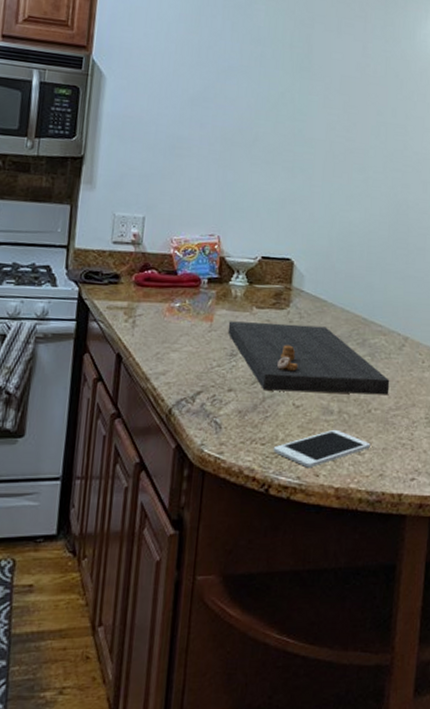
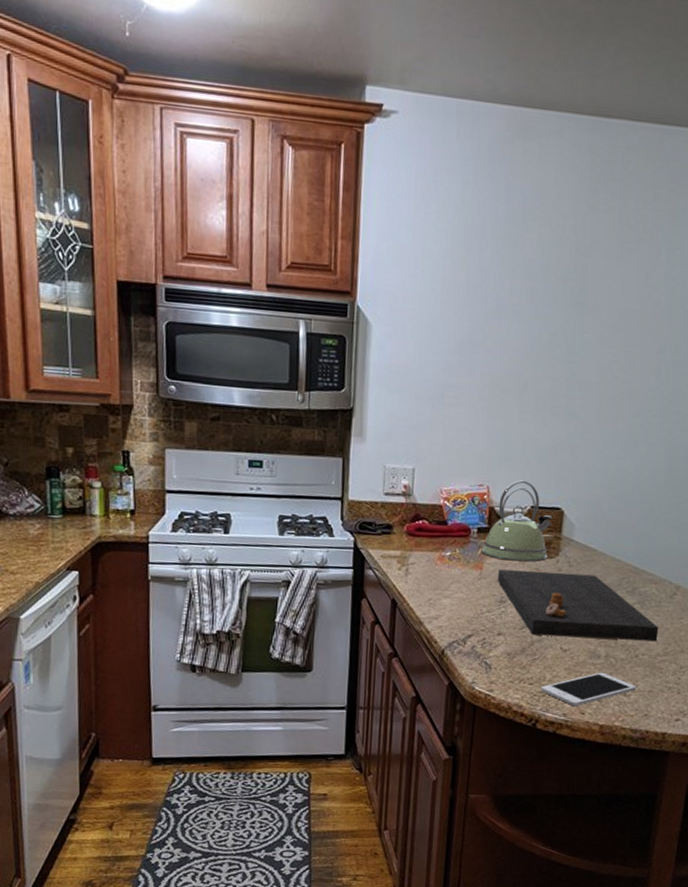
kettle: none [211,230,283,313] -> present [481,480,553,562]

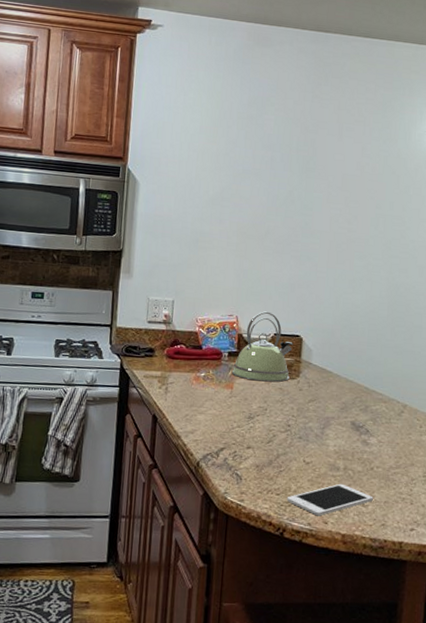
cutting board: present [497,569,659,642] -> none [246,389,390,455]

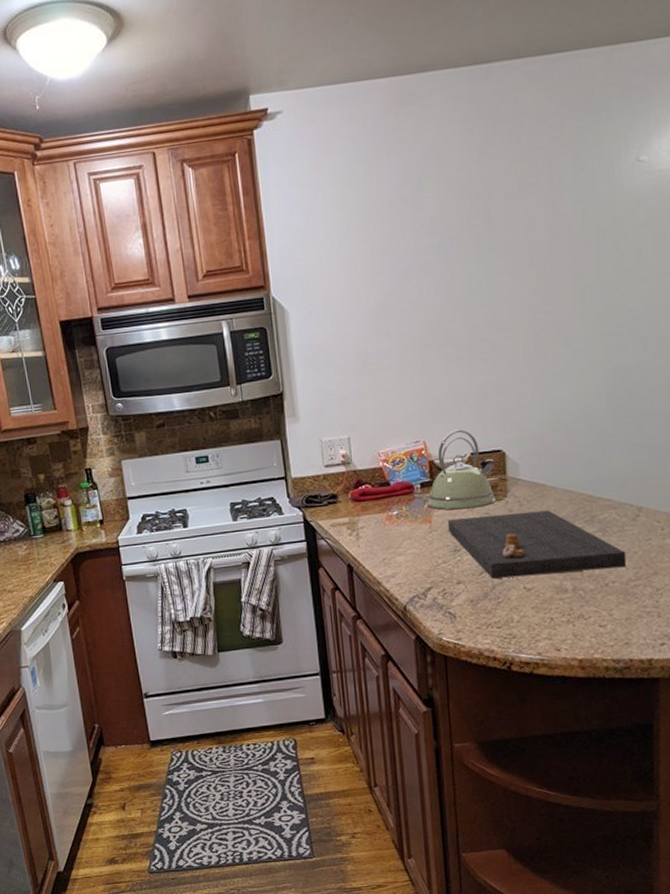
cutting board: none [246,389,390,455] -> present [447,510,627,579]
cell phone: present [286,483,373,516] -> none [509,606,612,644]

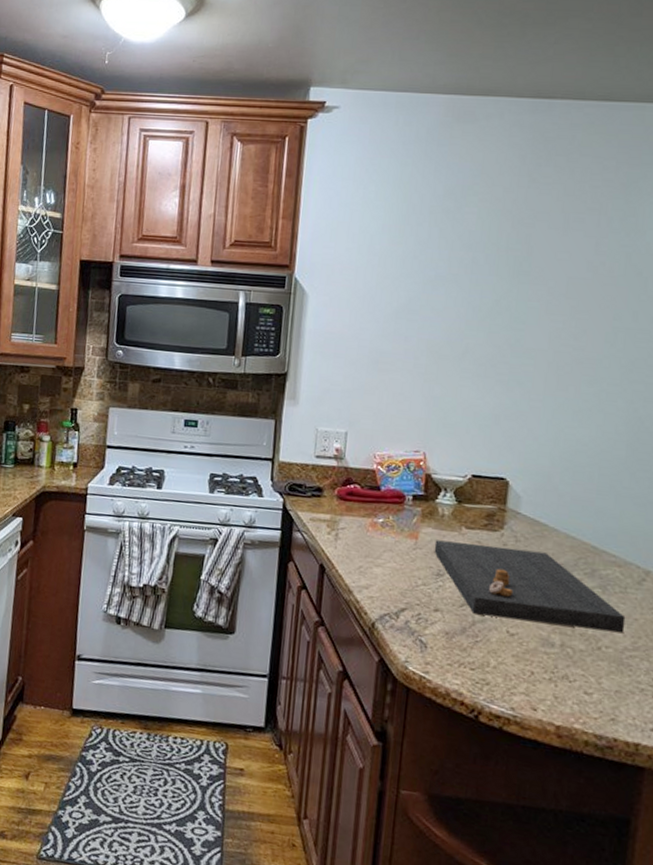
kettle: present [427,429,496,510] -> none [416,447,497,534]

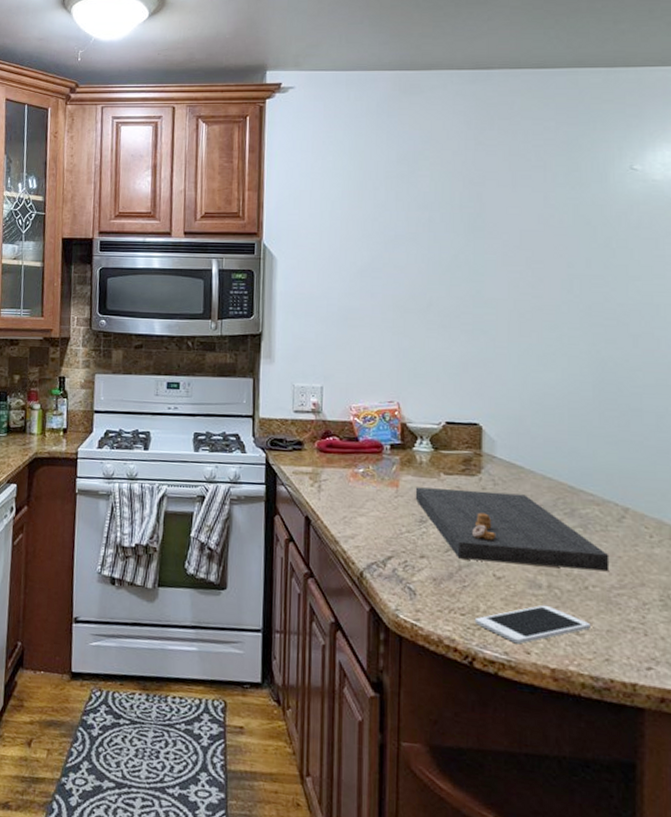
cell phone: none [483,663,600,701] -> present [474,604,591,644]

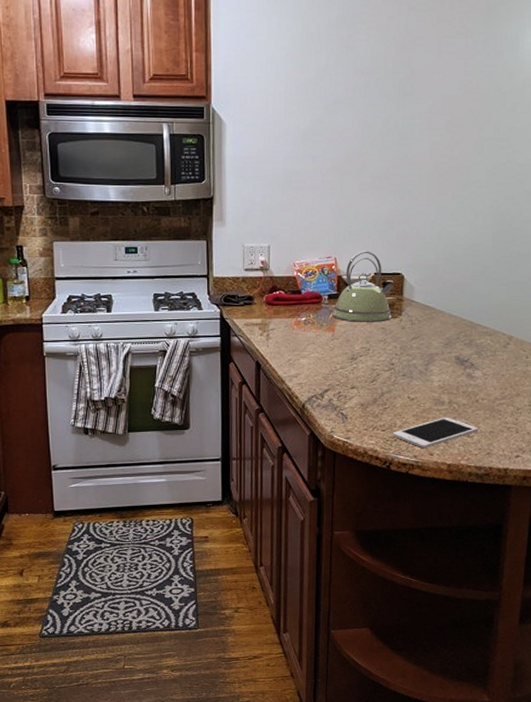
kettle: none [395,396,471,480] -> present [332,251,395,322]
cutting board: present [415,487,610,572] -> none [348,330,496,387]

